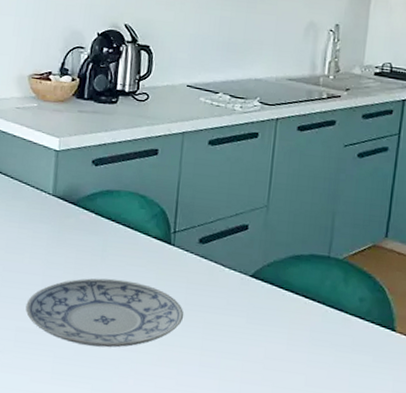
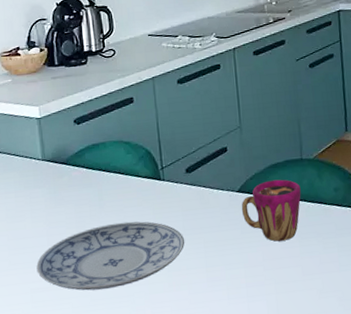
cup: none [251,272,322,343] -> present [241,179,301,242]

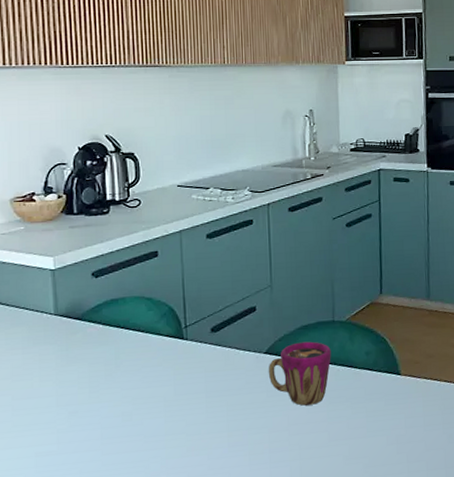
plate: present [36,221,184,291] -> none [43,382,206,455]

